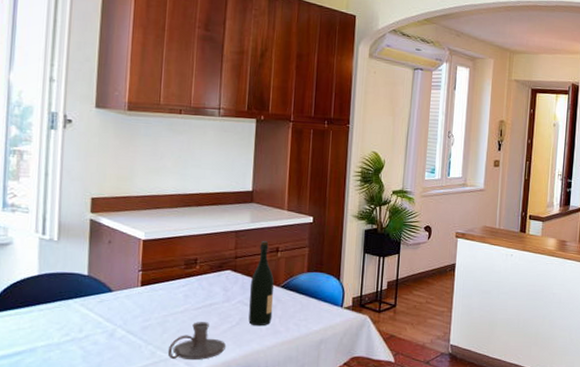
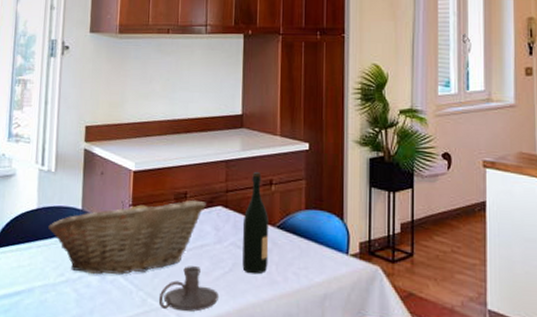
fruit basket: none [51,265,216,332] -> present [48,199,206,275]

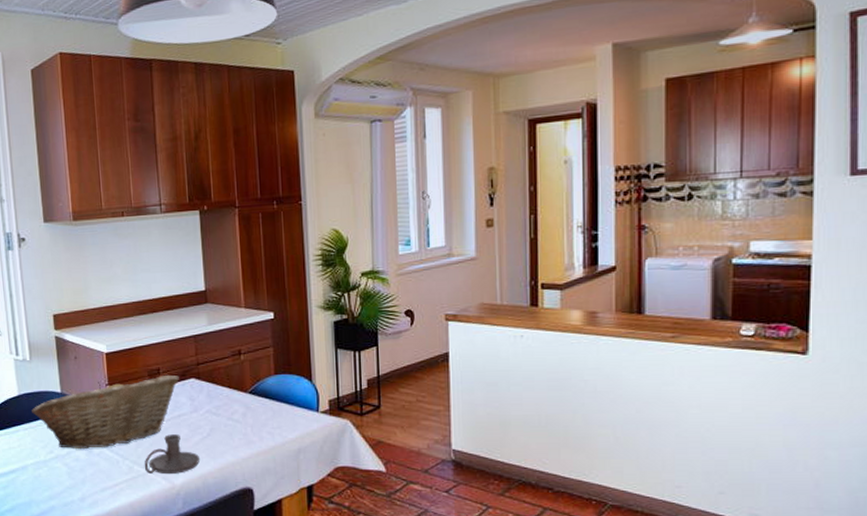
wine bottle: present [242,171,269,274] -> none [216,343,244,437]

